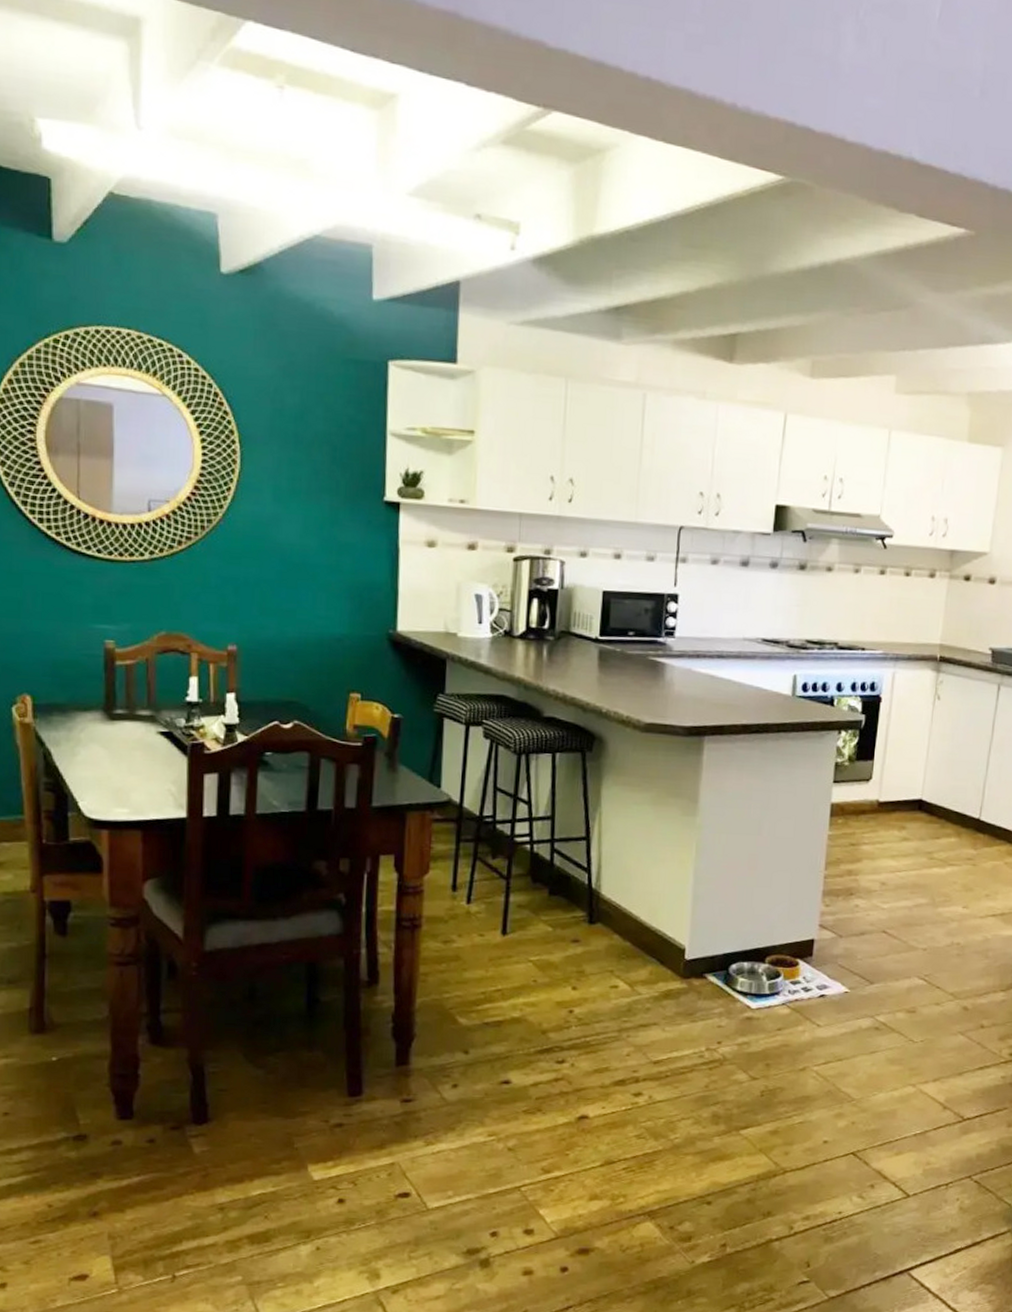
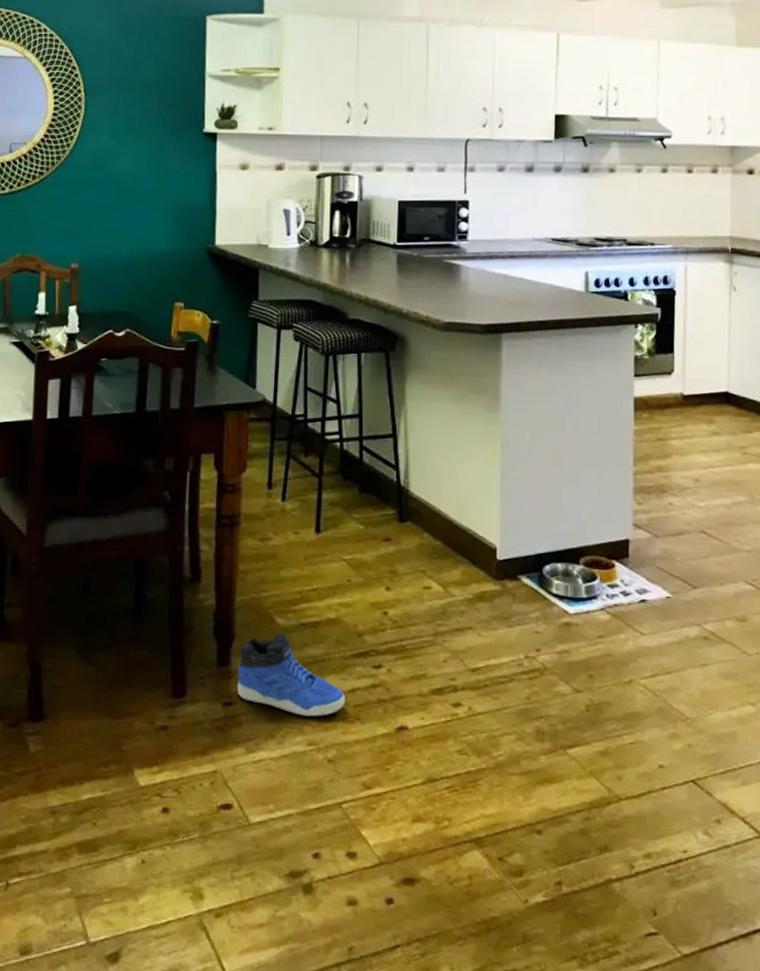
sneaker: none [416,1032,528,1110] -> present [237,633,346,717]

